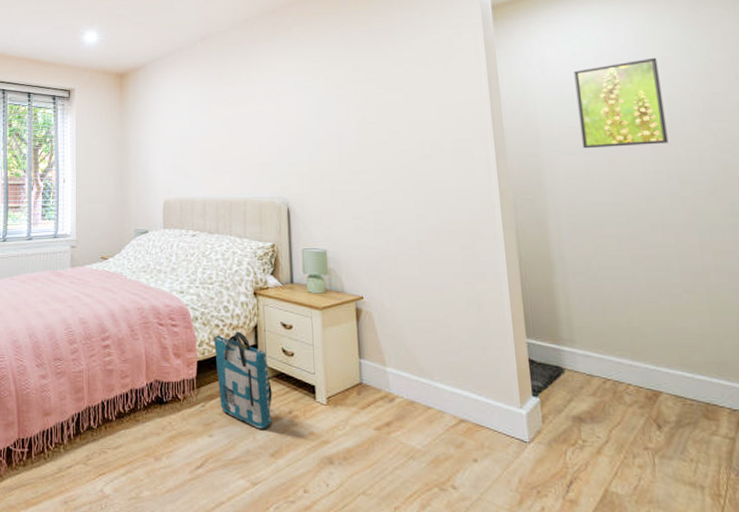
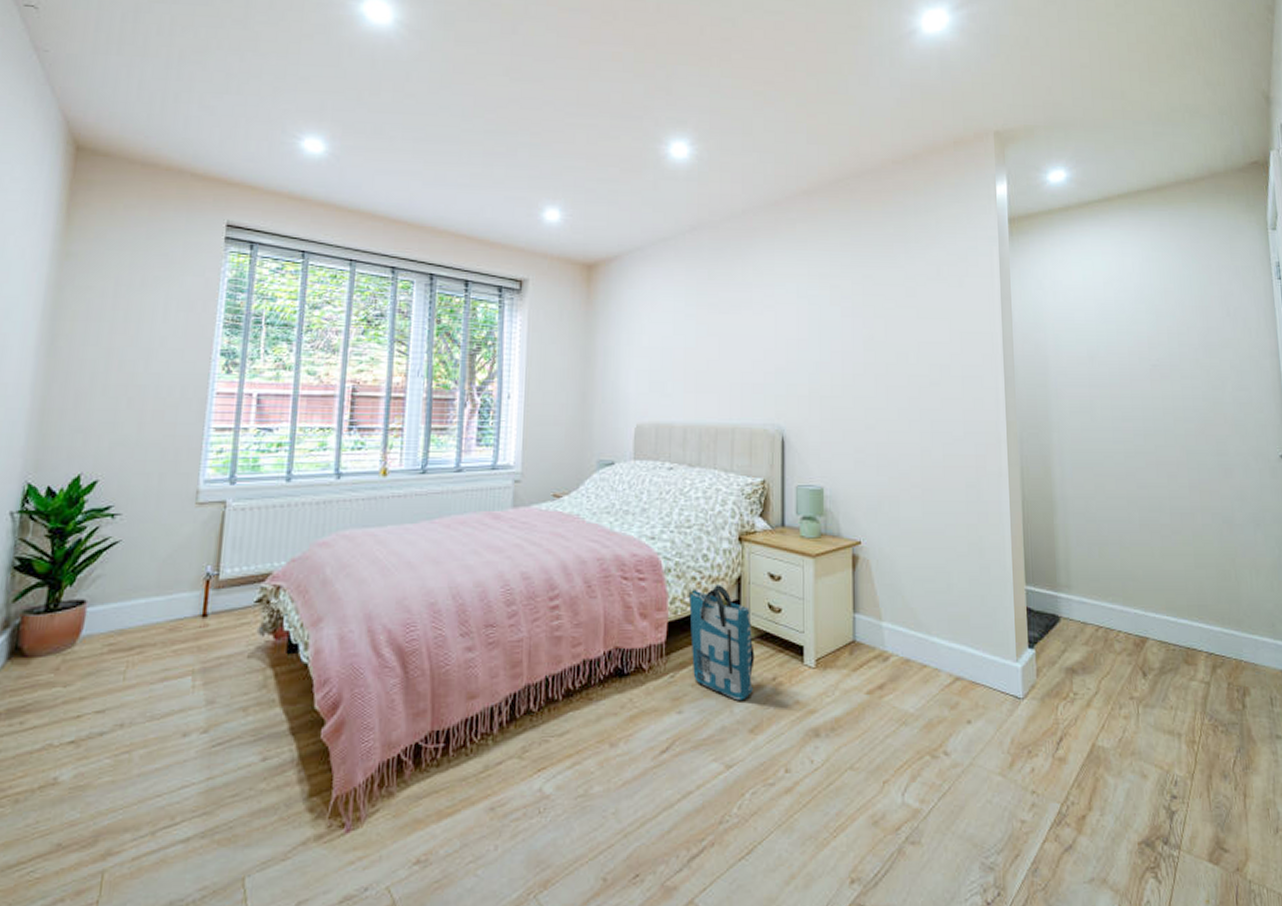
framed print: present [573,57,669,149] -> none [1083,287,1166,381]

